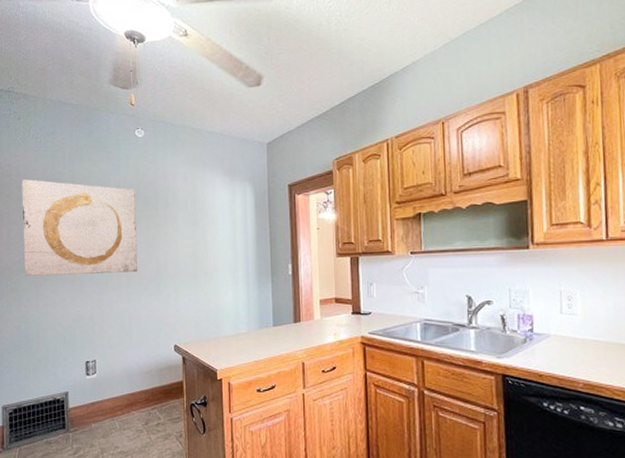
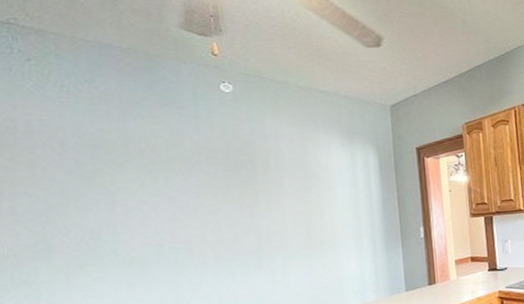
wall art: present [22,179,137,276] -> none [36,138,229,263]

